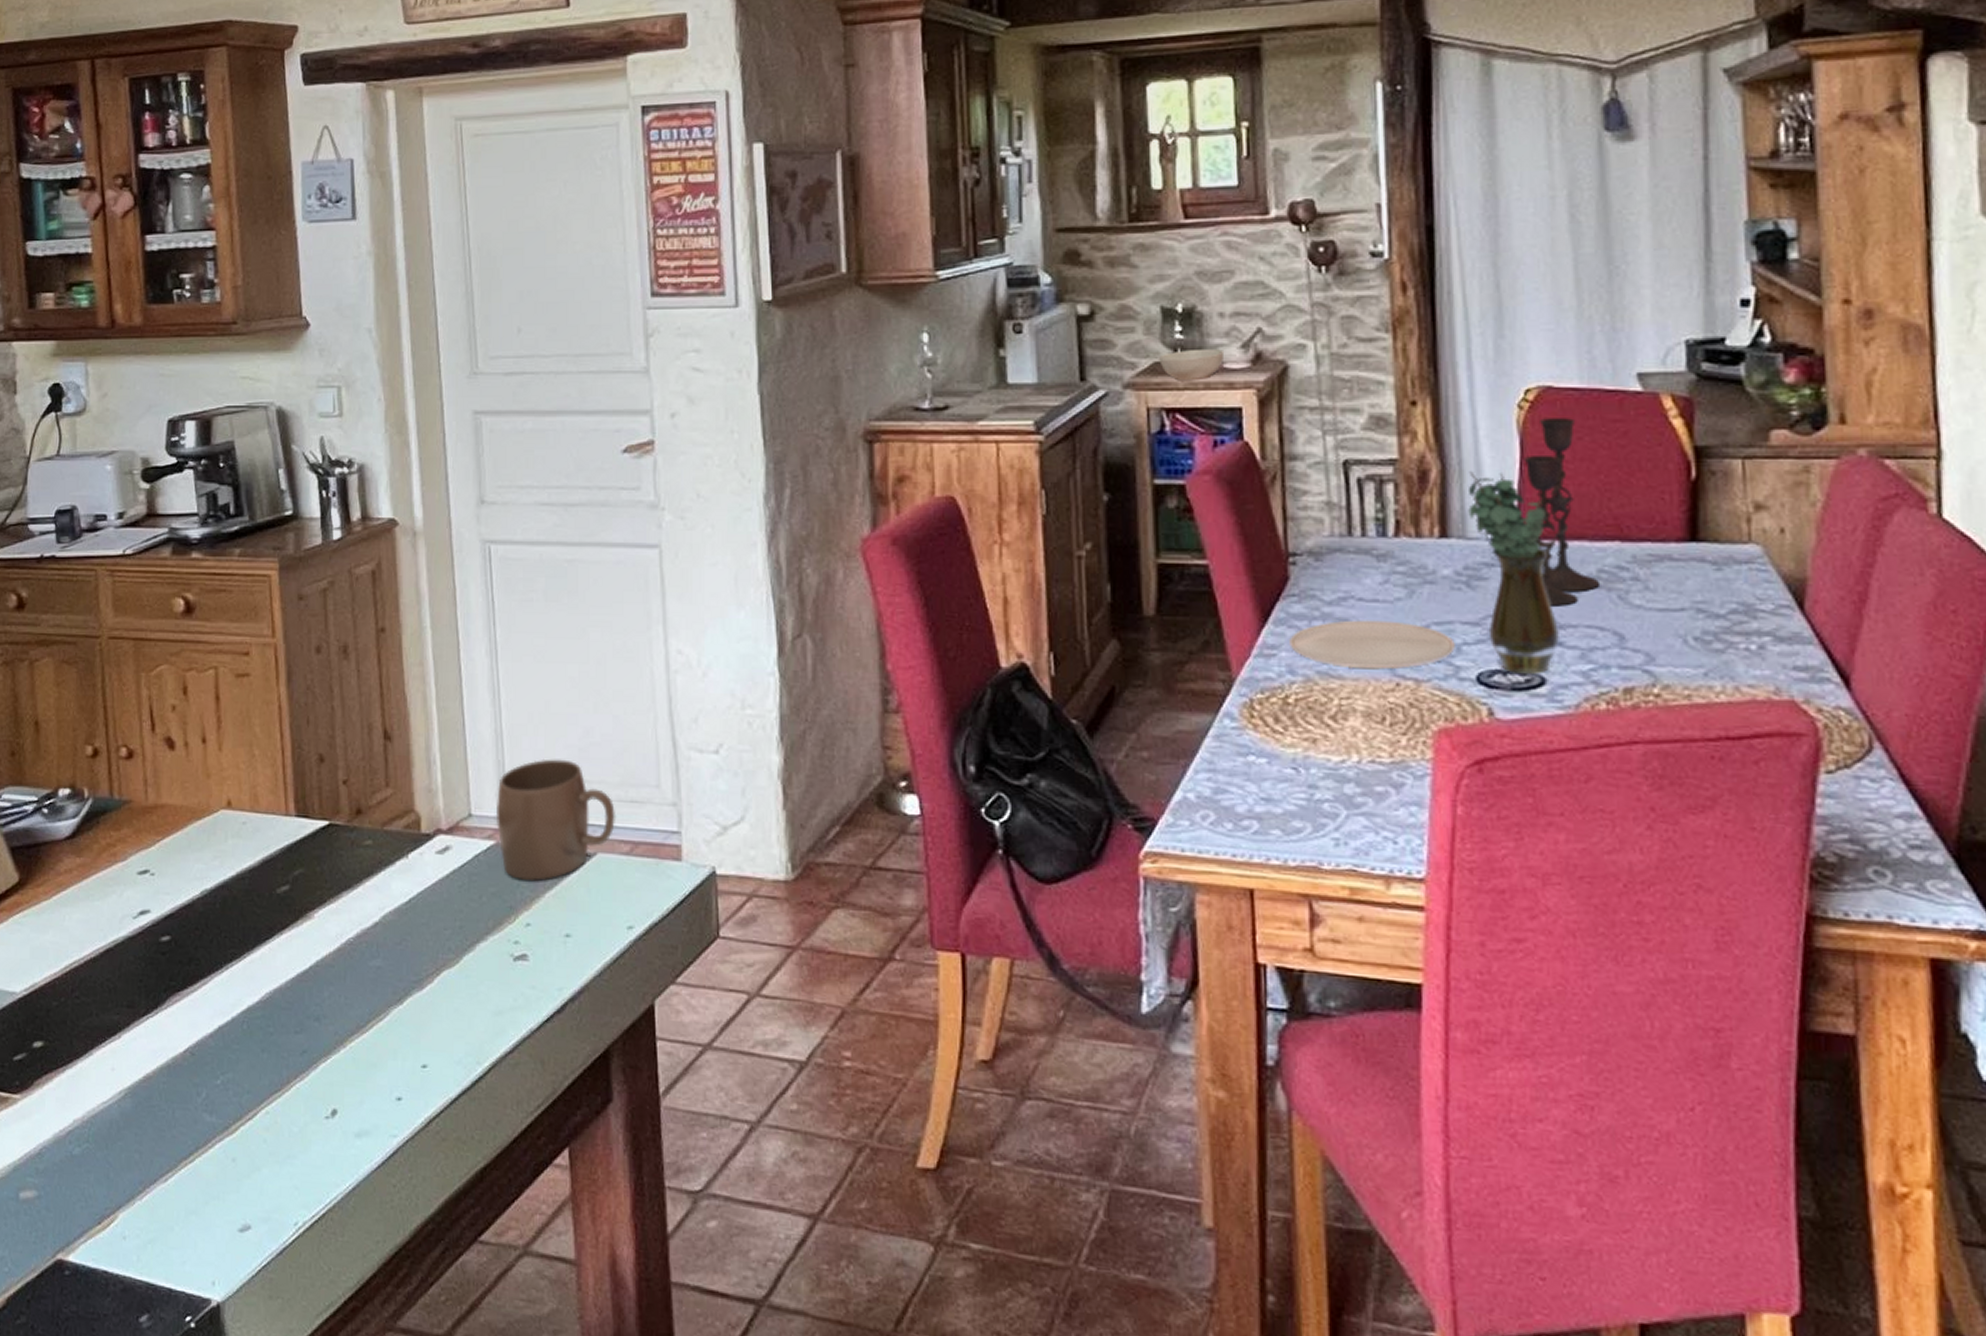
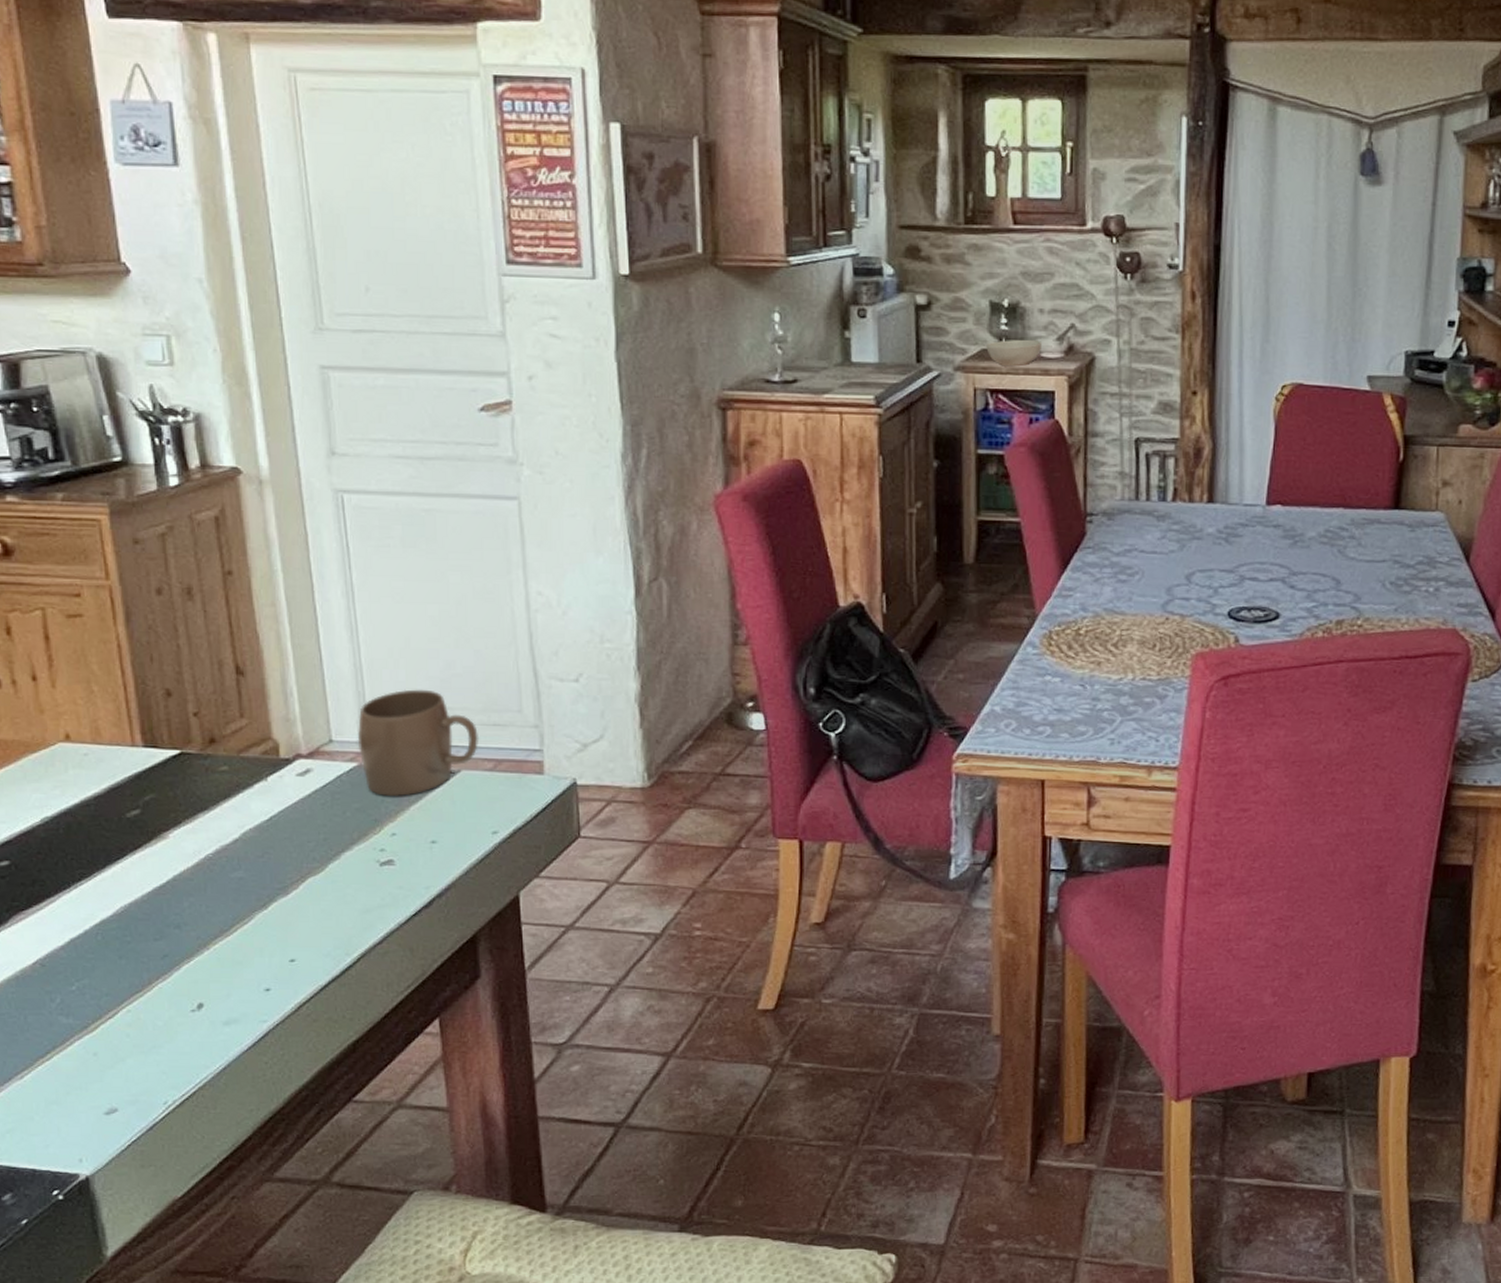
plate: present [1289,620,1455,670] -> none [1083,568,1213,607]
vase: present [1467,471,1559,675] -> none [1231,450,1292,611]
candlestick: present [1523,418,1601,606] -> none [1276,409,1326,558]

